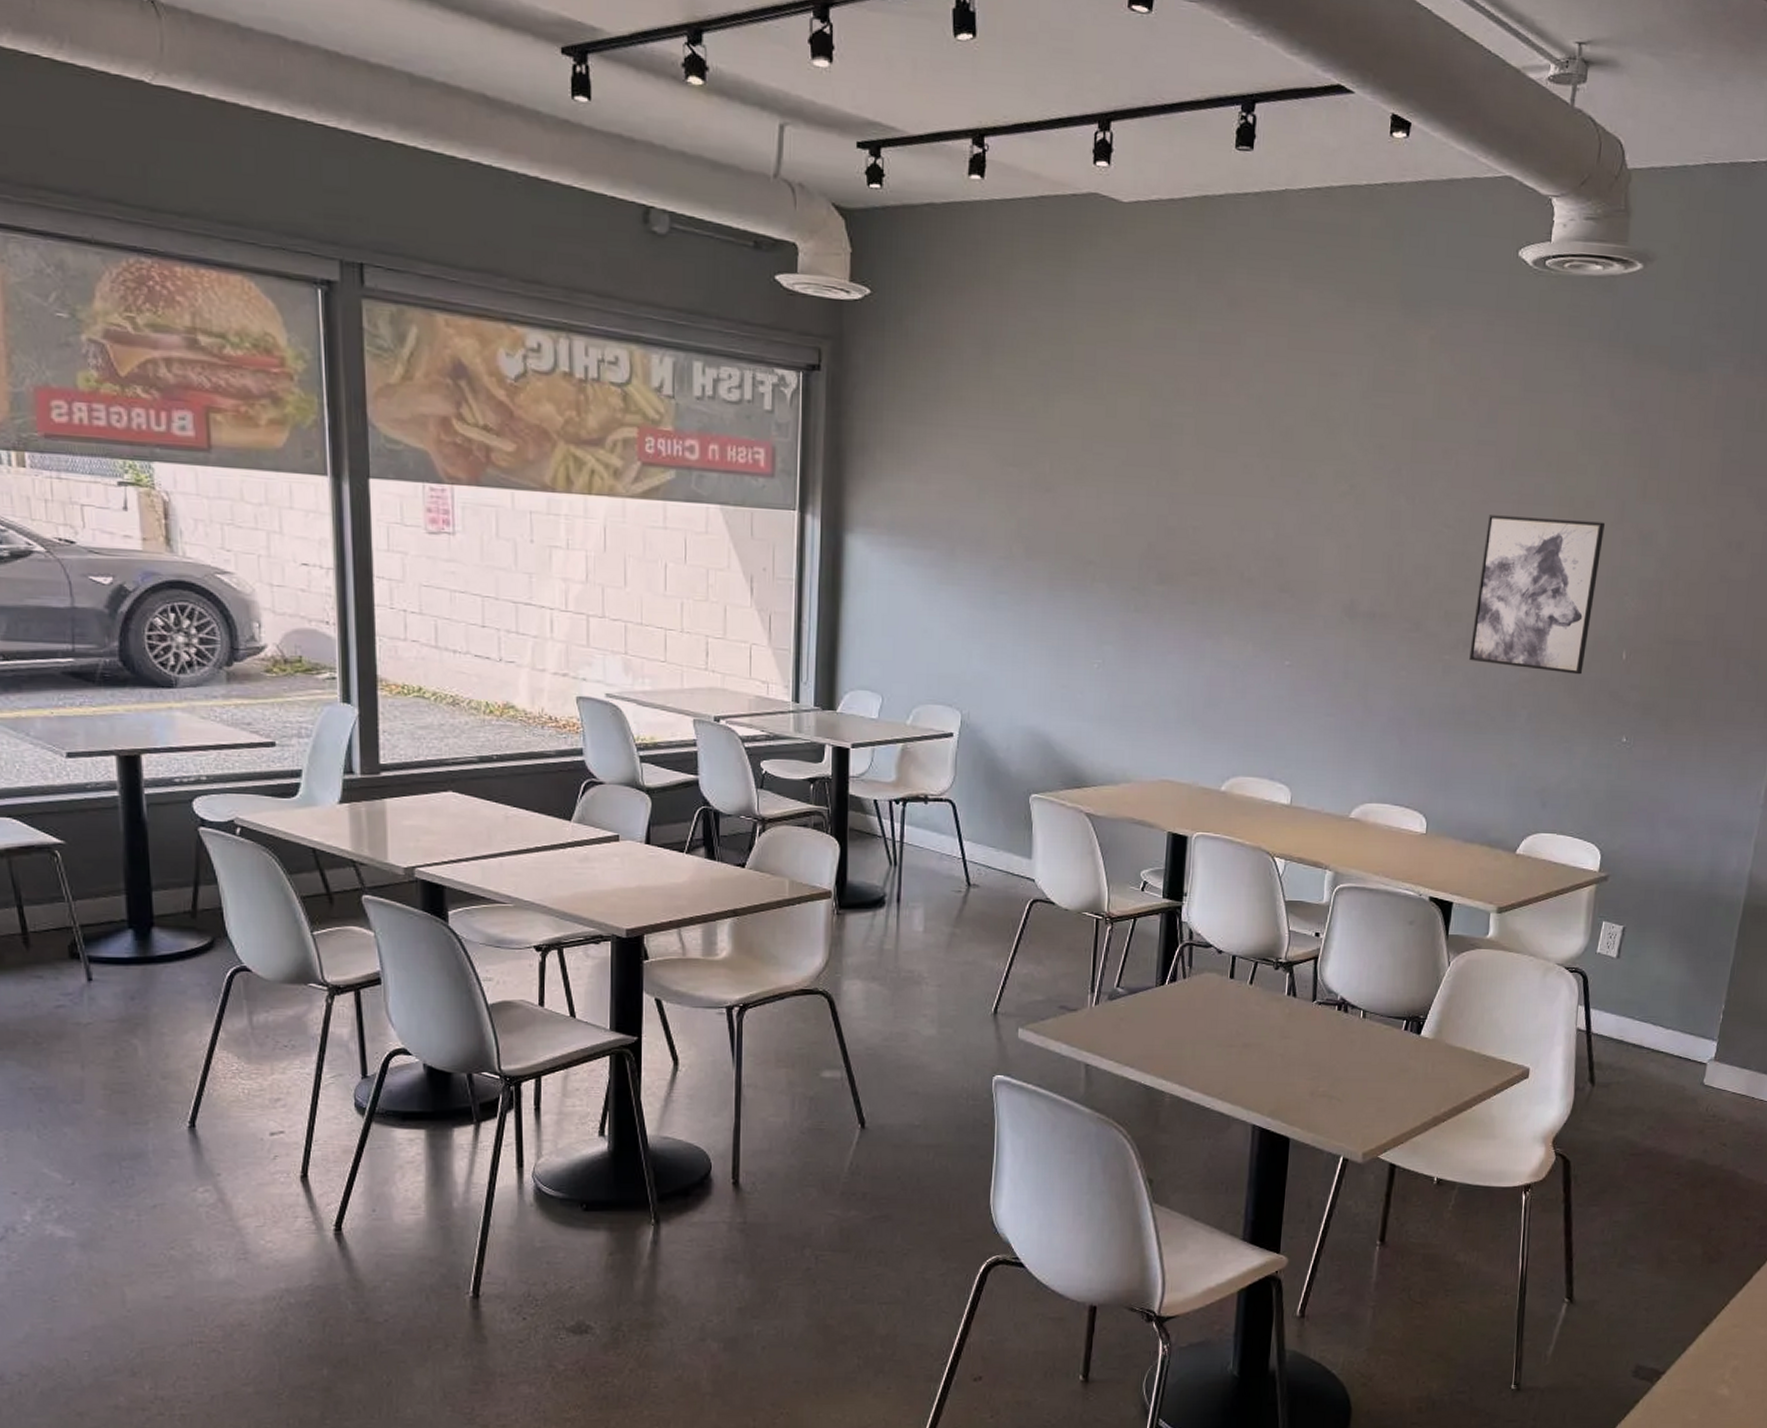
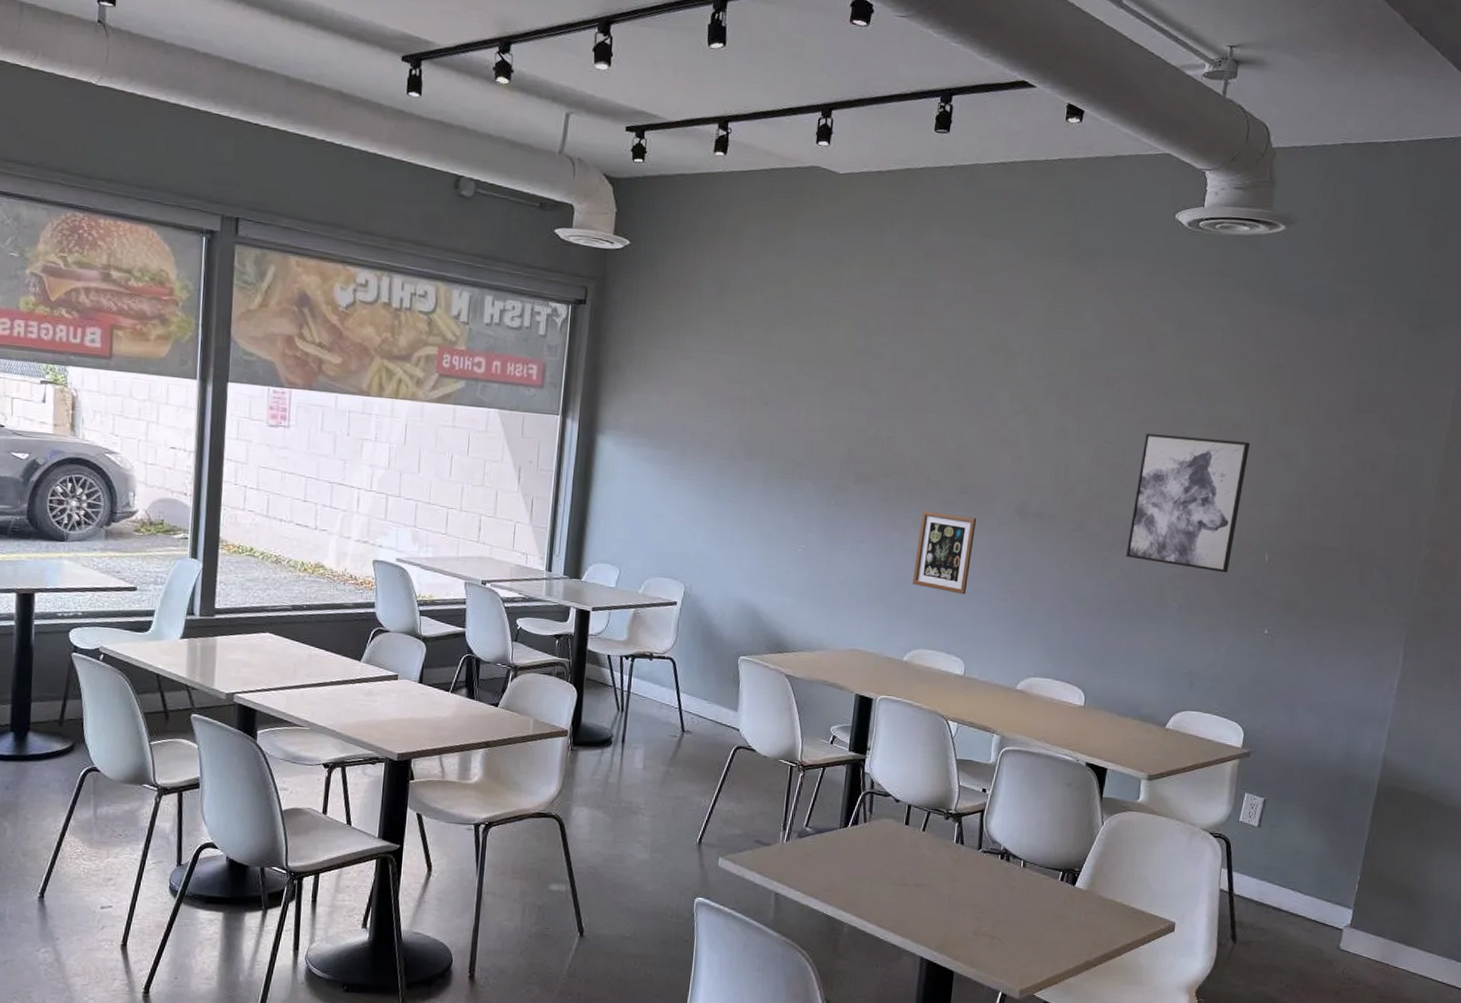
picture frame: none [1228,613,1300,711] -> present [913,510,977,595]

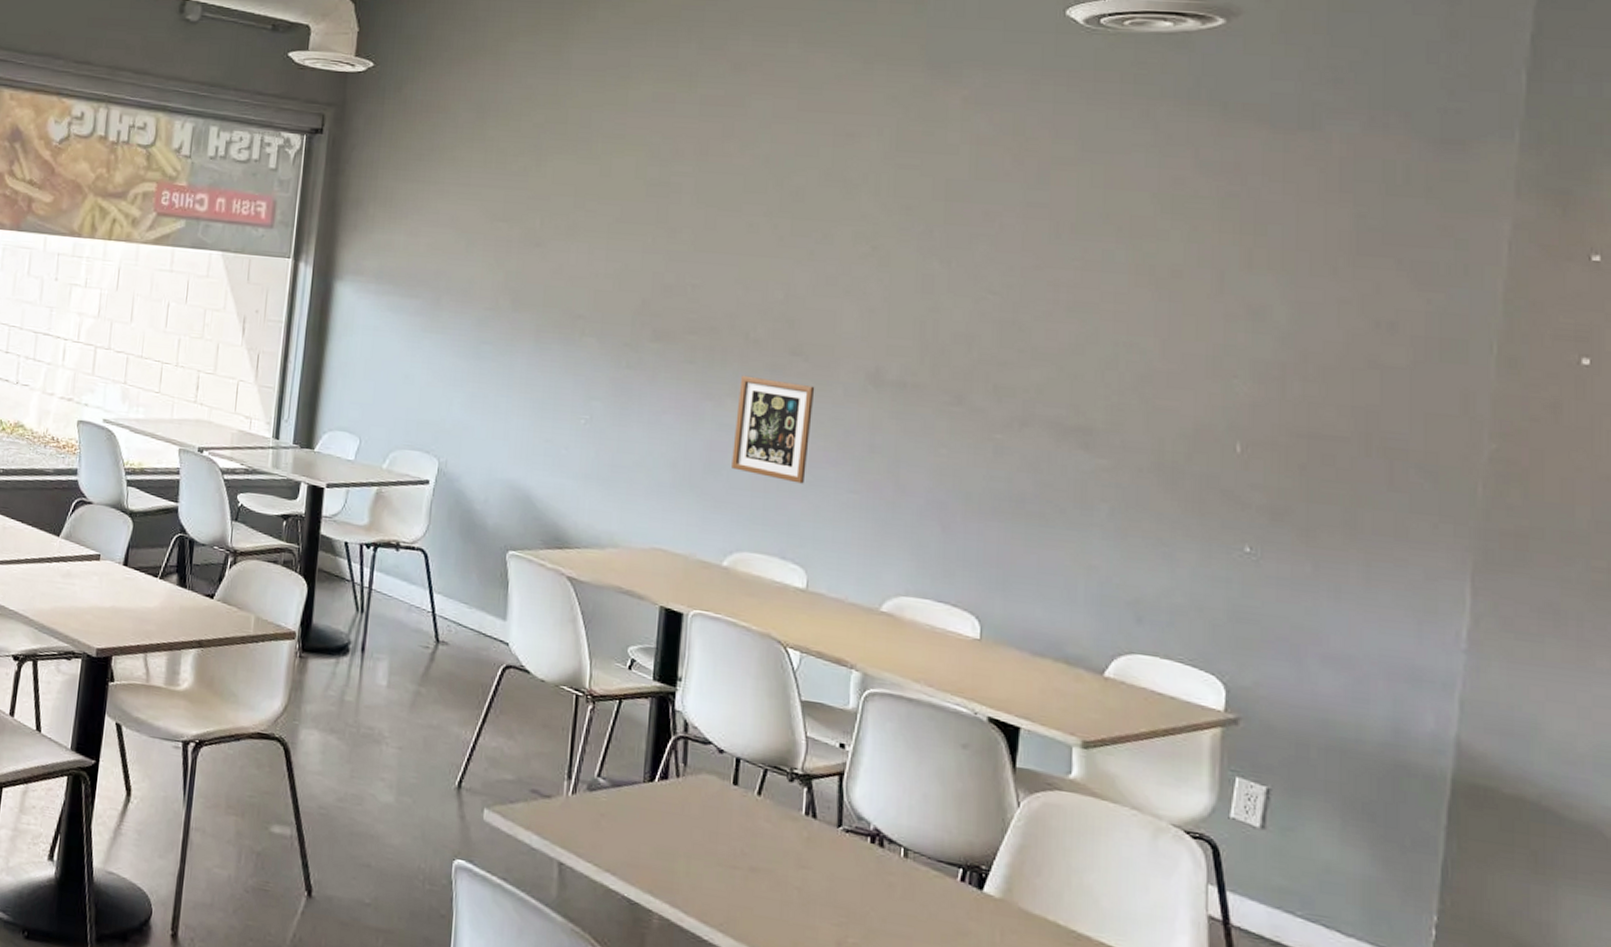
wall art: present [1126,433,1251,573] -> none [1028,282,1200,467]

